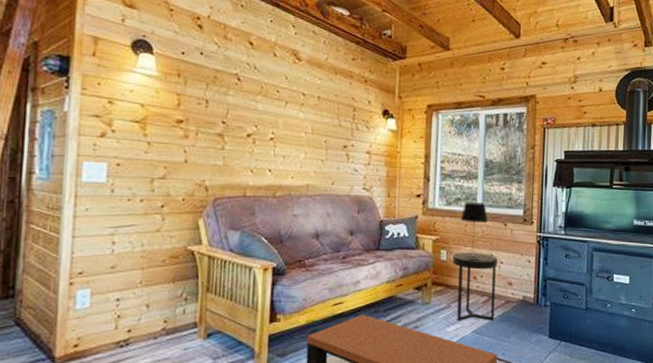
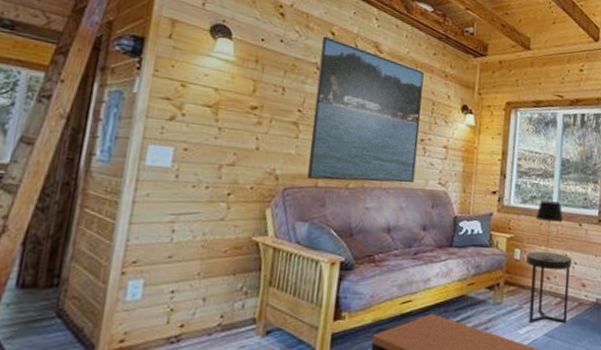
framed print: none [235,46,344,190] -> present [307,36,424,183]

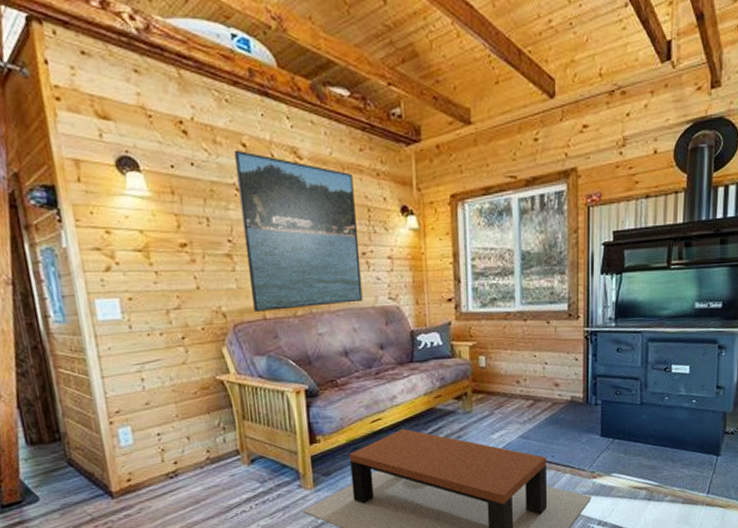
side table: present [526,251,572,323] -> none [493,355,542,427]
table lamp: present [536,200,563,261] -> none [499,300,528,364]

